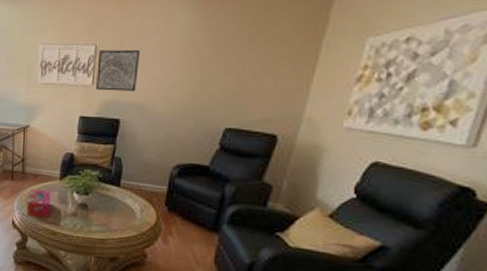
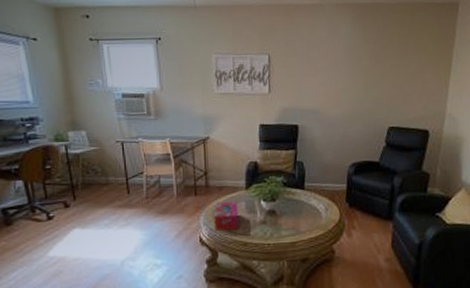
wall art: present [96,49,141,91] -> none [272,58,311,99]

